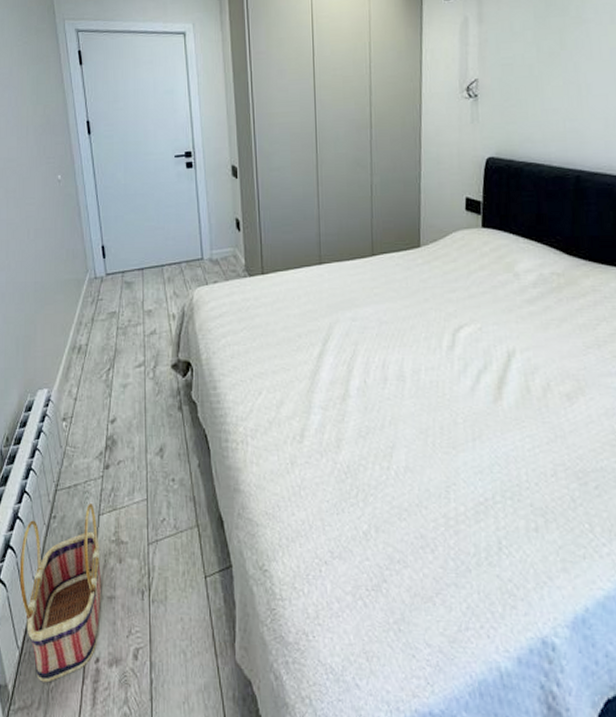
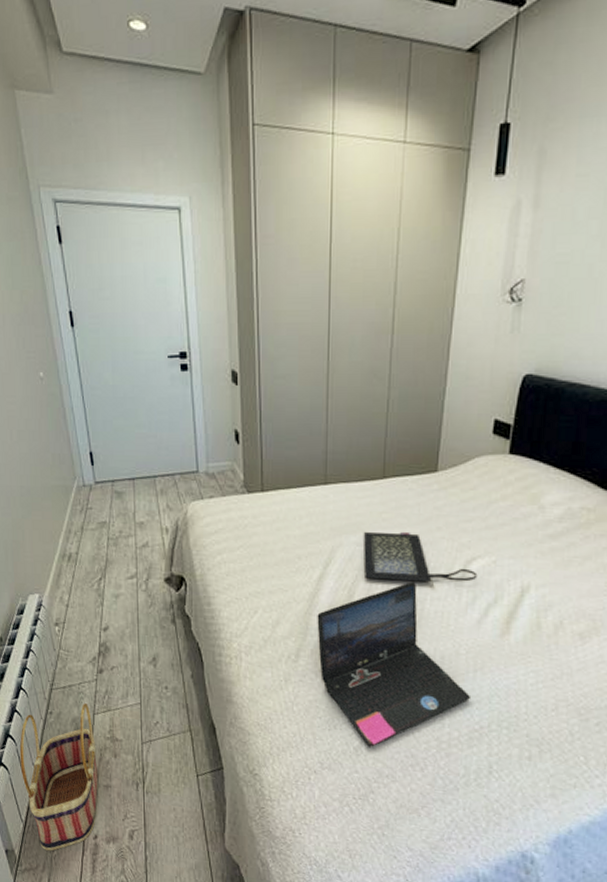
laptop: none [319,353,472,530] -> present [317,581,470,747]
clutch bag: none [359,304,466,359] -> present [363,531,478,589]

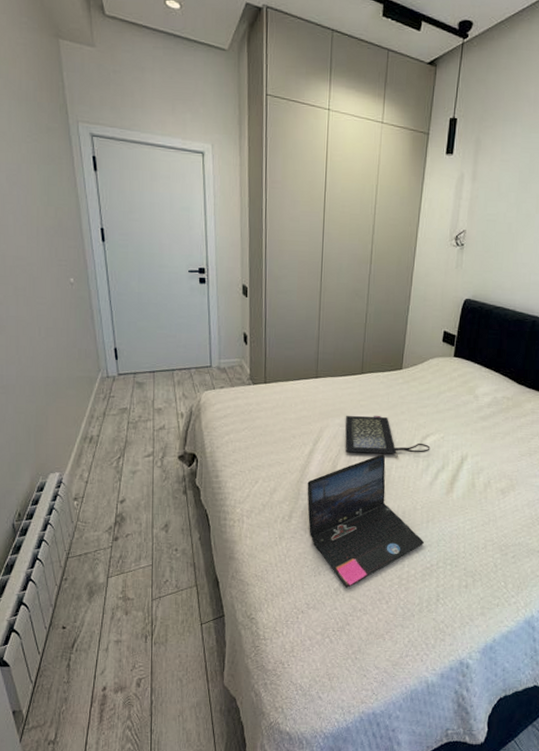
basket: present [19,703,99,851] -> none [32,568,110,707]

